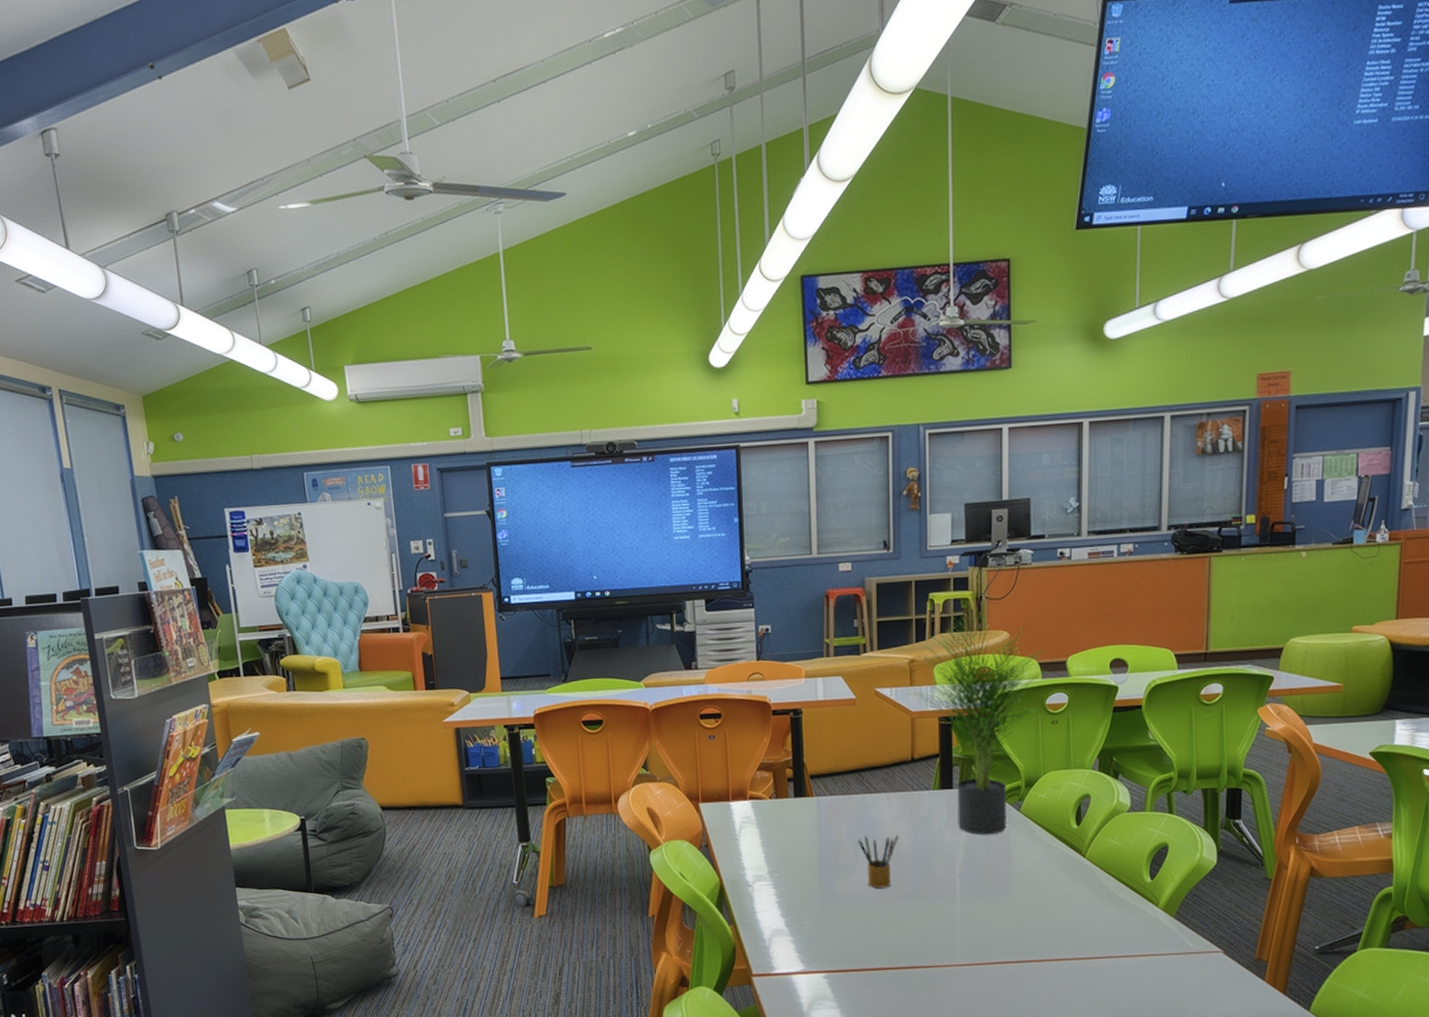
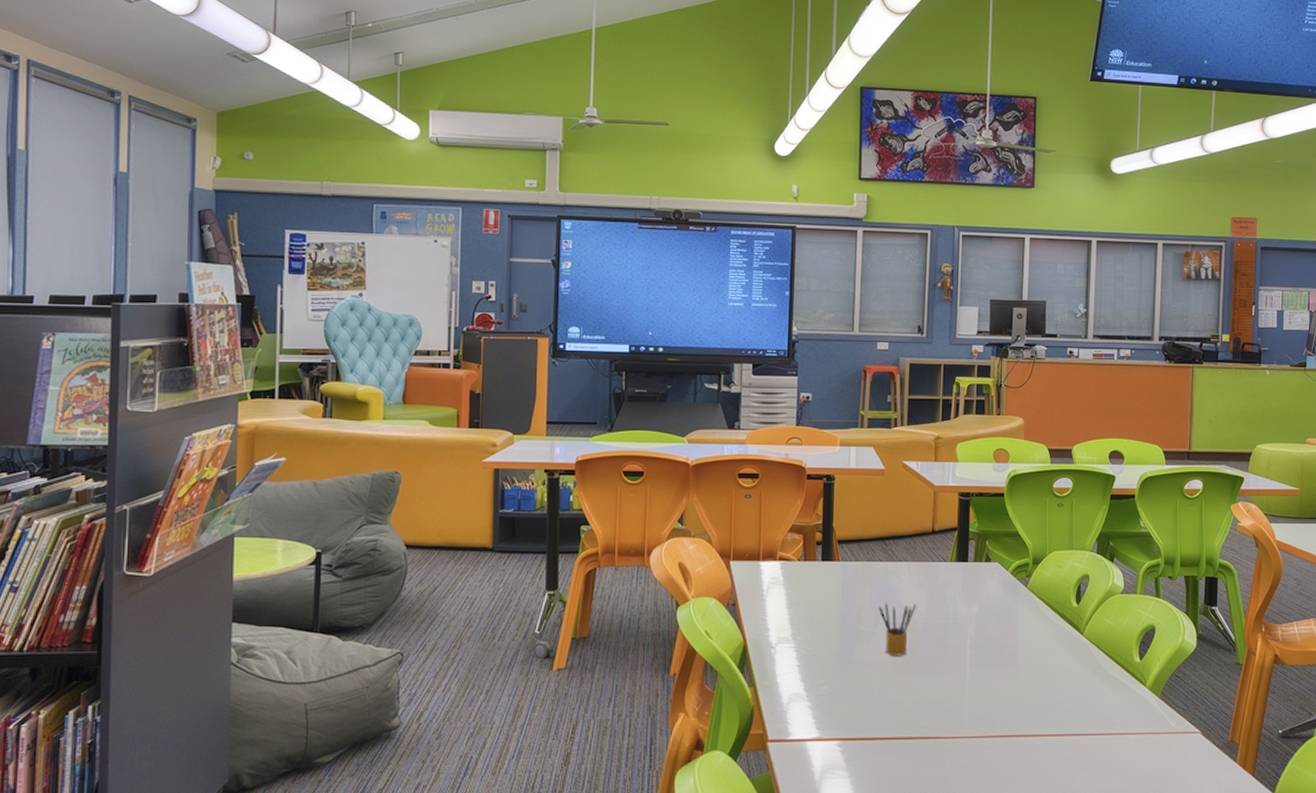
potted plant: present [909,602,1047,835] -> none [933,388,1055,608]

